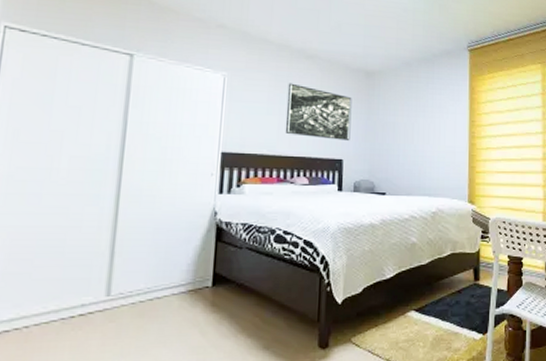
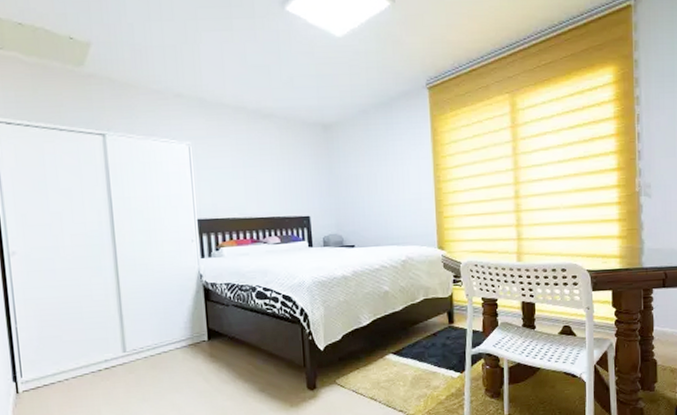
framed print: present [285,83,352,142] -> none [249,145,315,198]

